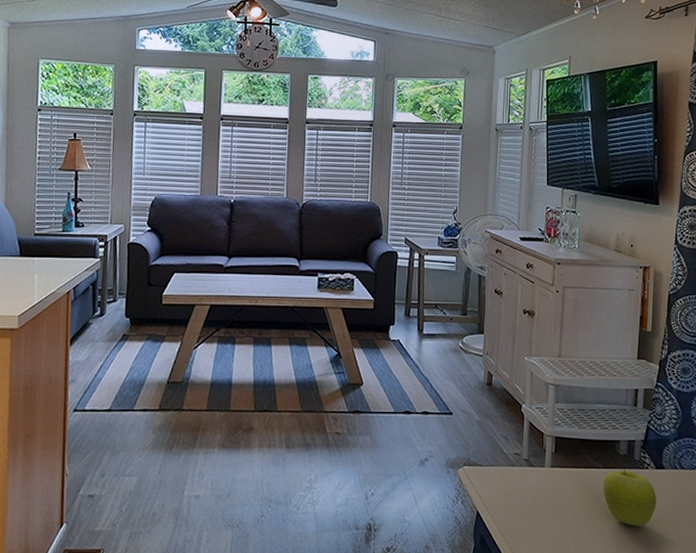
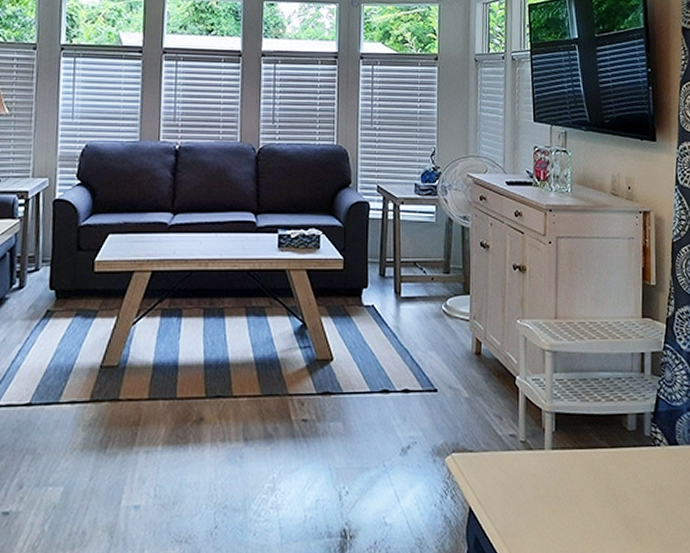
fruit: present [603,469,656,526] -> none [611,447,672,516]

